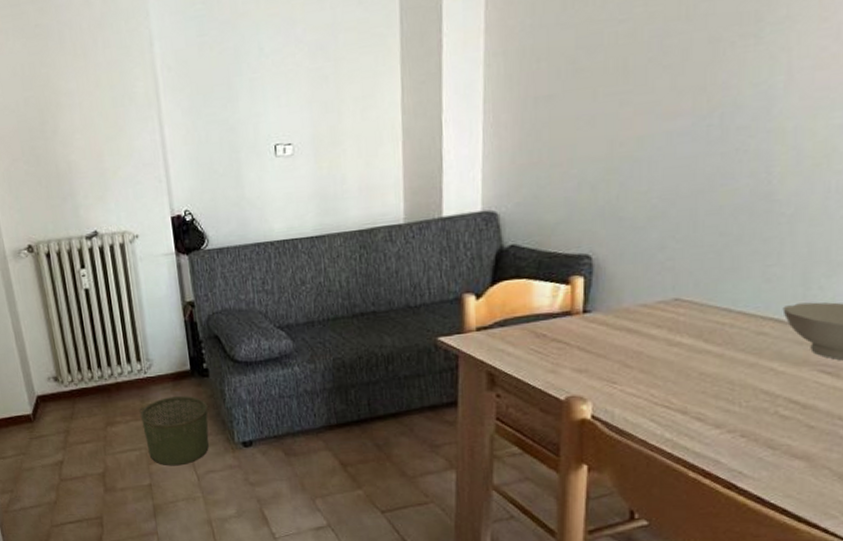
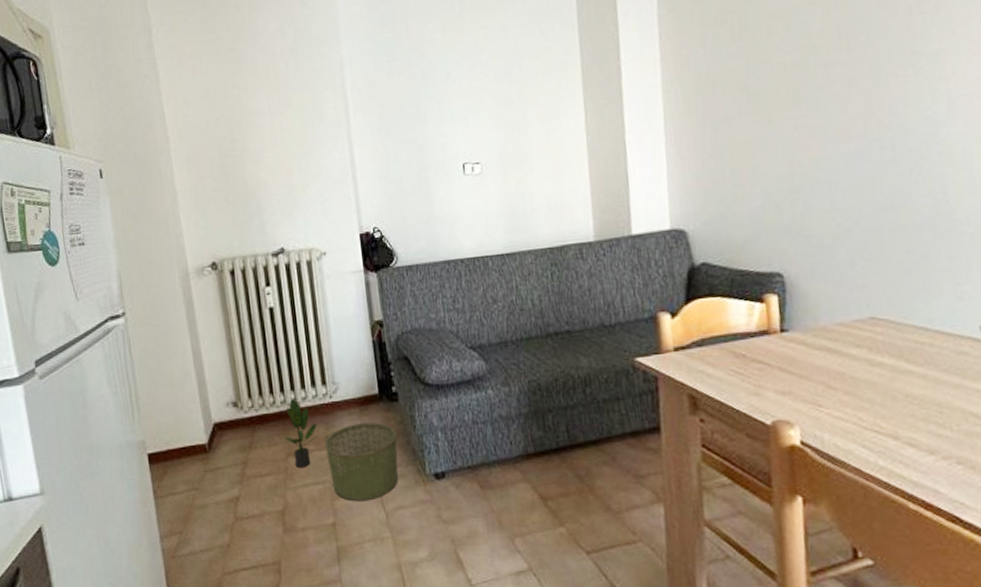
potted plant: none [102,373,133,437] -> present [284,398,317,469]

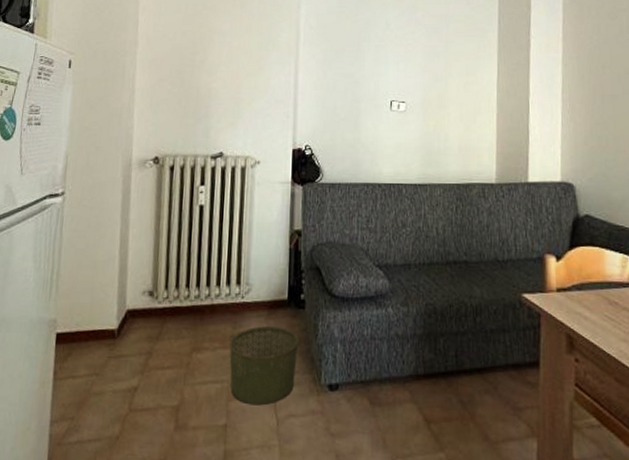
potted plant: present [284,398,317,469] -> none [192,293,225,365]

